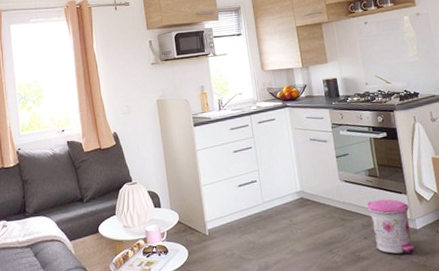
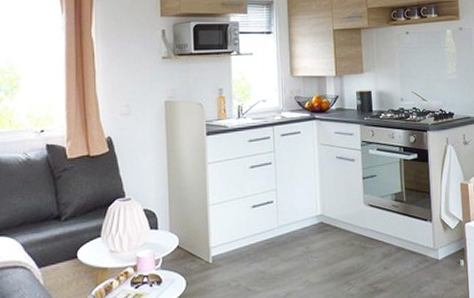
trash can: present [367,199,415,254] -> none [390,226,435,286]

